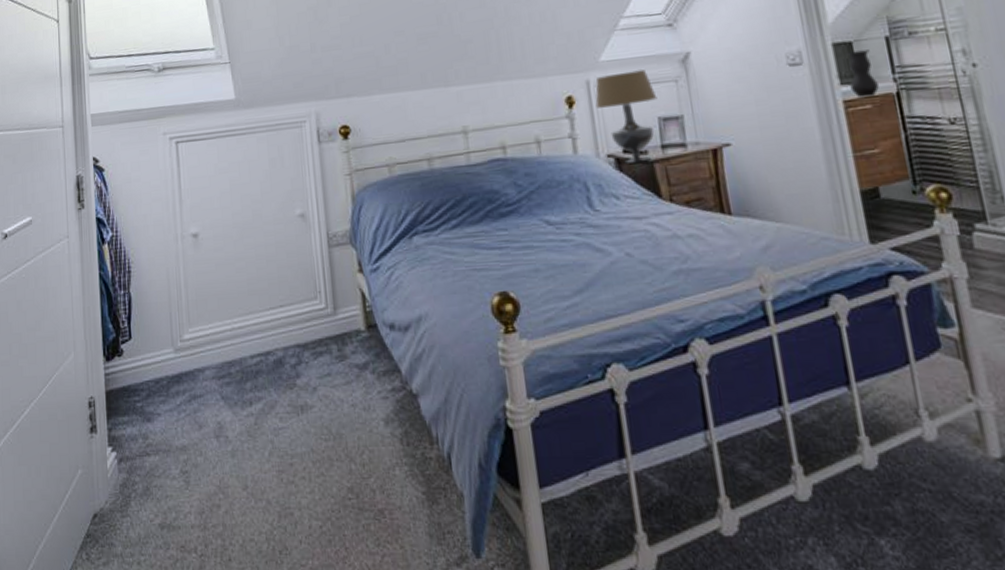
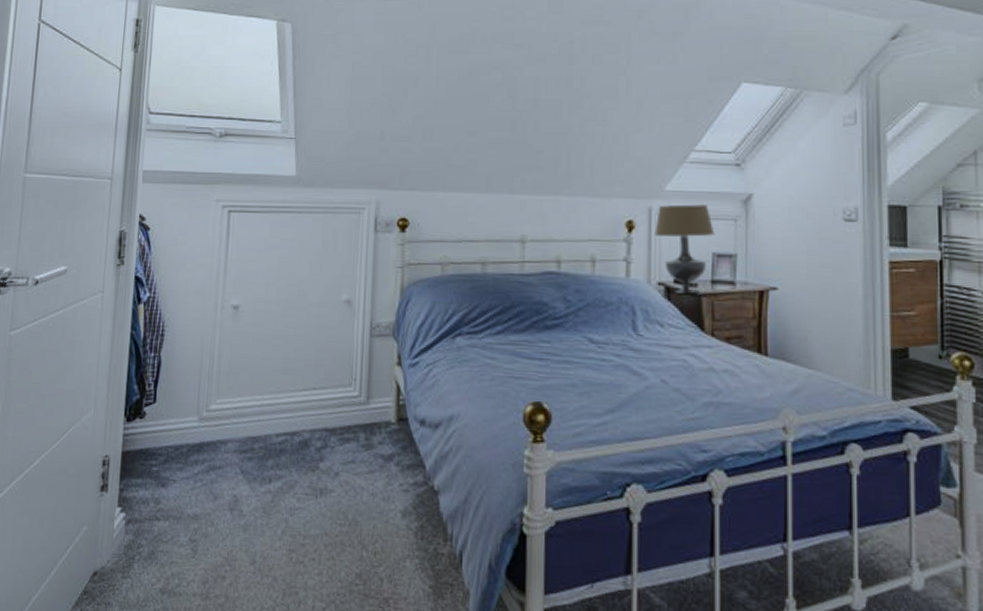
vase: present [845,49,879,98] -> none [898,215,924,261]

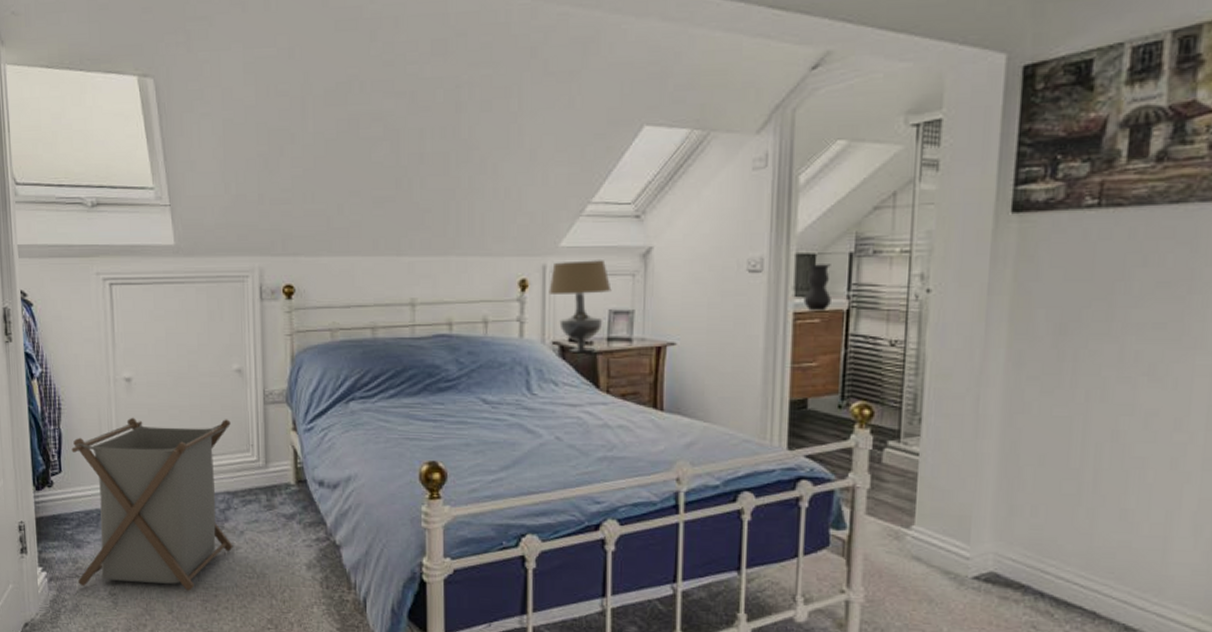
laundry basket: none [158,346,335,539] -> present [71,417,233,591]
vase: none [898,215,924,261] -> present [803,264,831,311]

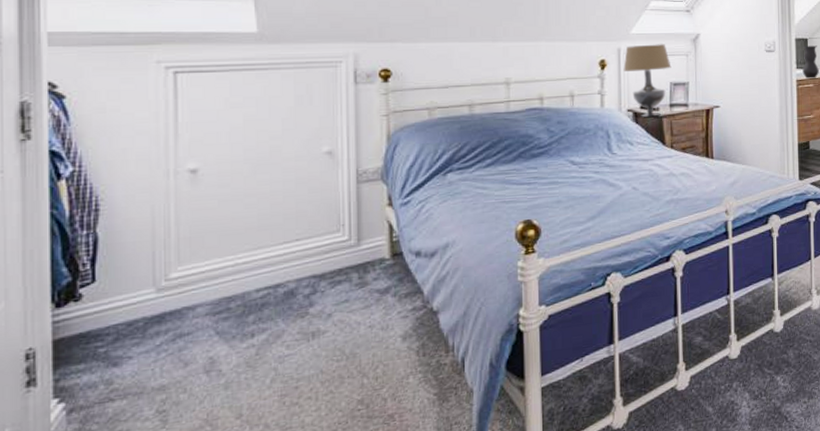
laundry basket: present [71,417,233,591] -> none [111,201,319,410]

